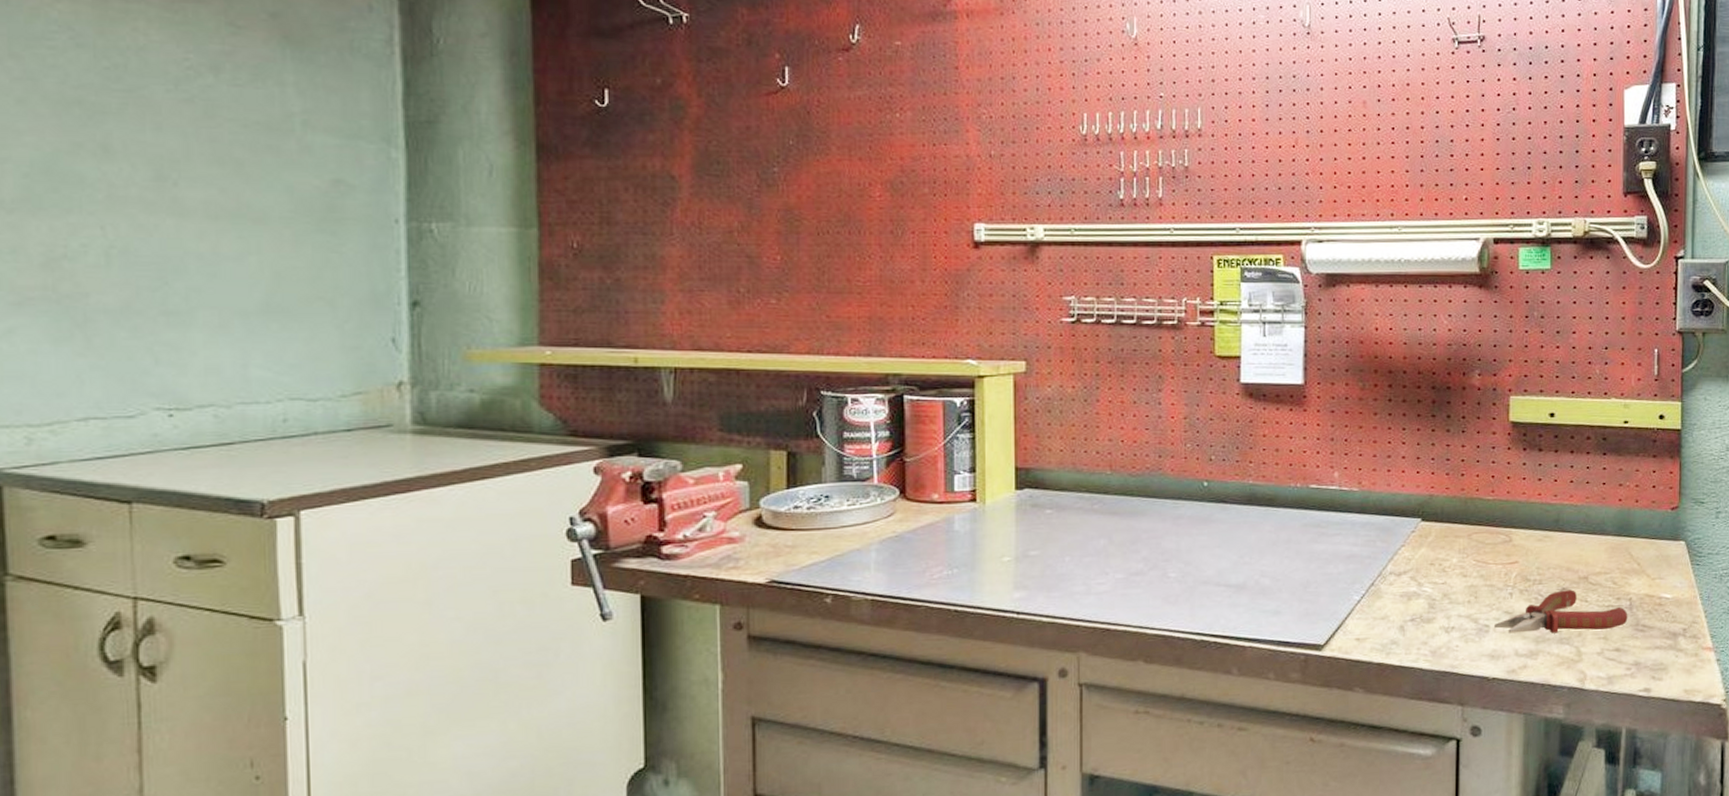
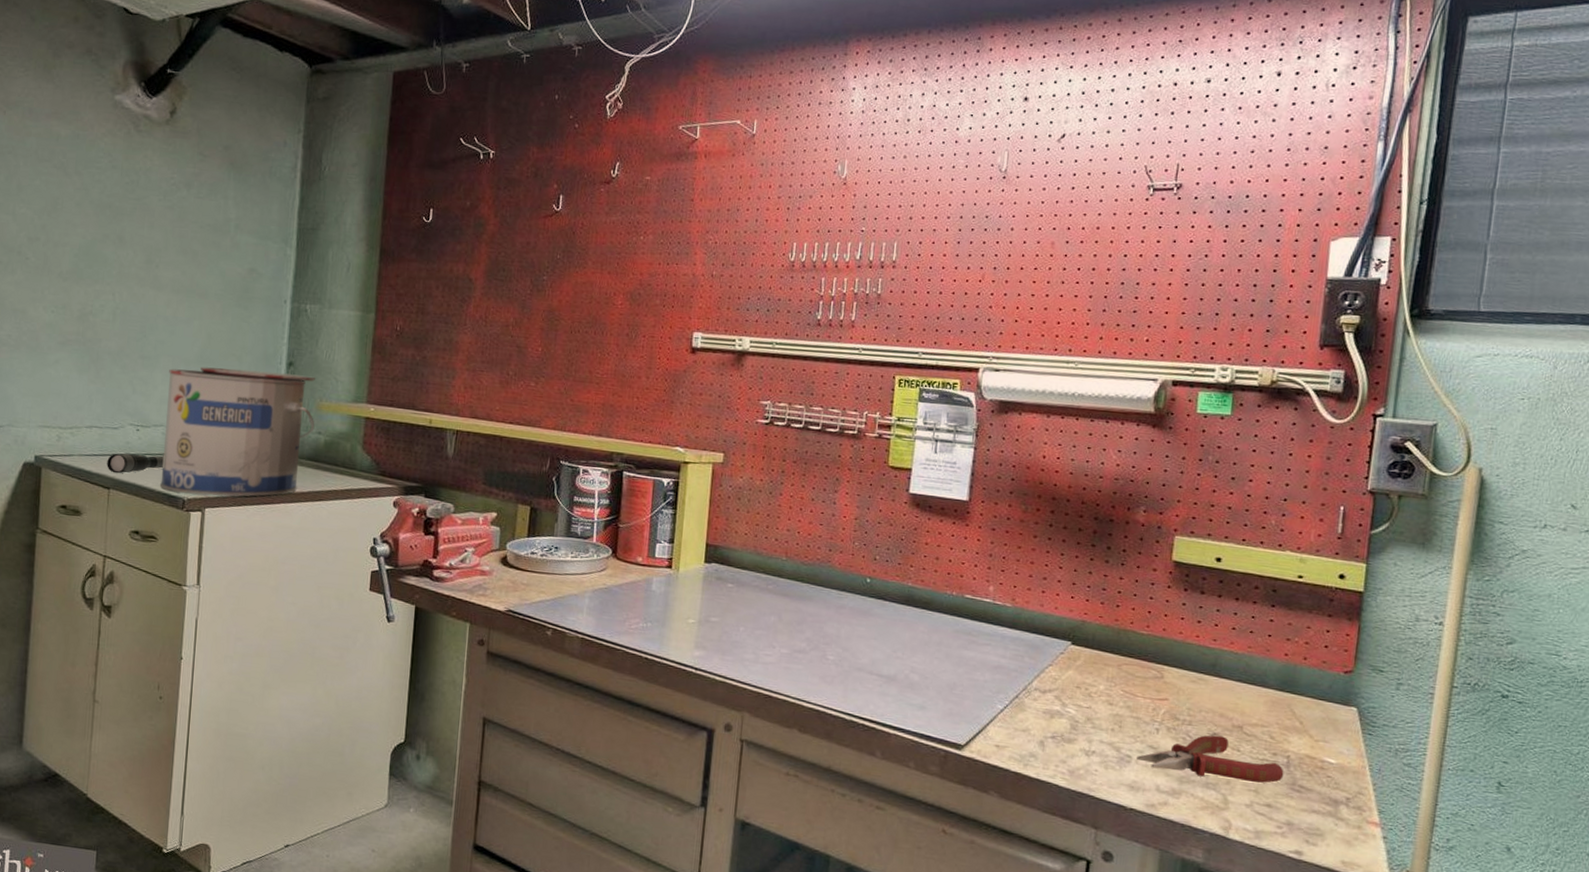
flashlight: none [121,446,221,480] -> present [107,453,164,474]
paint can: none [214,317,464,495] -> present [160,367,315,497]

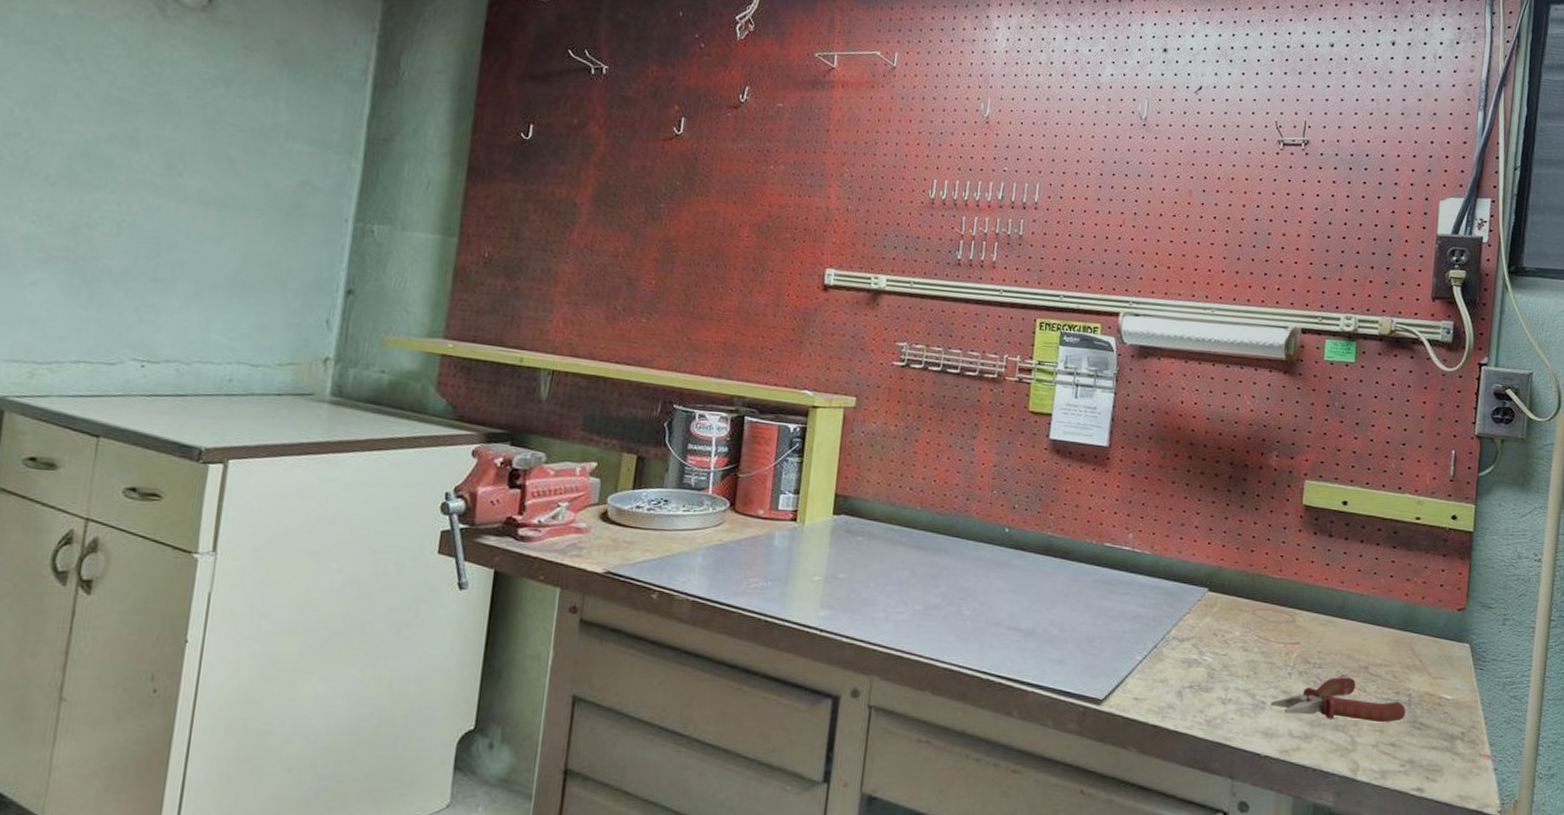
flashlight: present [107,453,164,474] -> none [97,393,176,419]
paint can: present [160,367,315,497] -> none [169,292,381,446]

